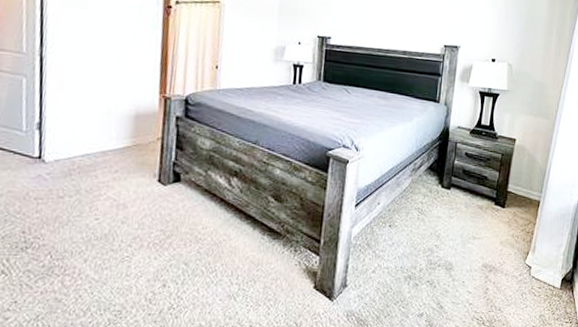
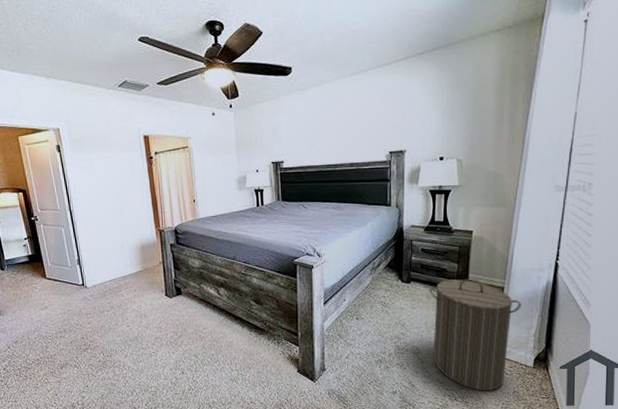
laundry hamper: none [465,188,555,315] -> present [428,279,522,391]

